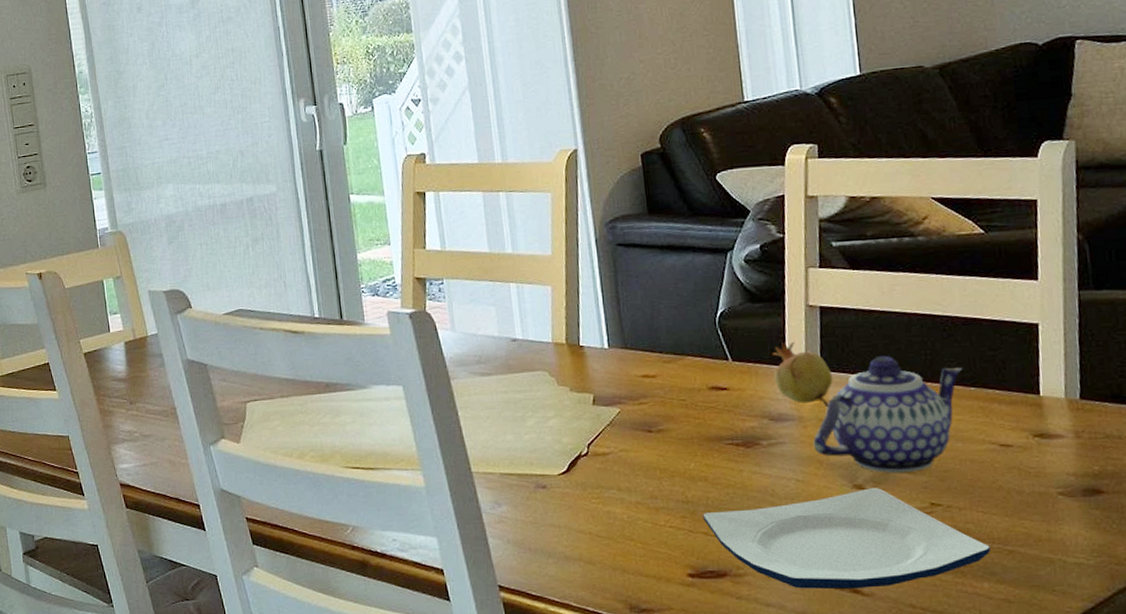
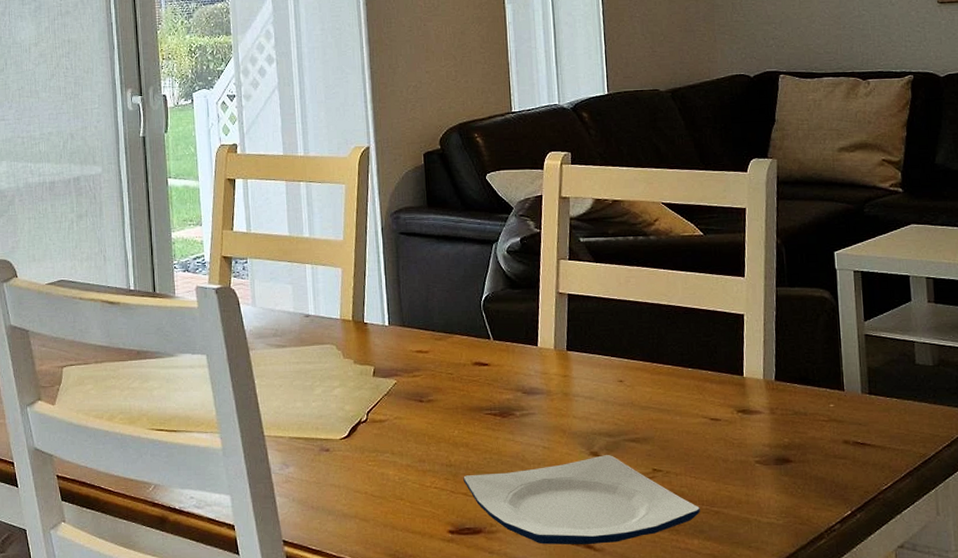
fruit: present [773,342,833,408] -> none [527,325,577,383]
teapot: present [813,355,963,474] -> none [558,338,683,443]

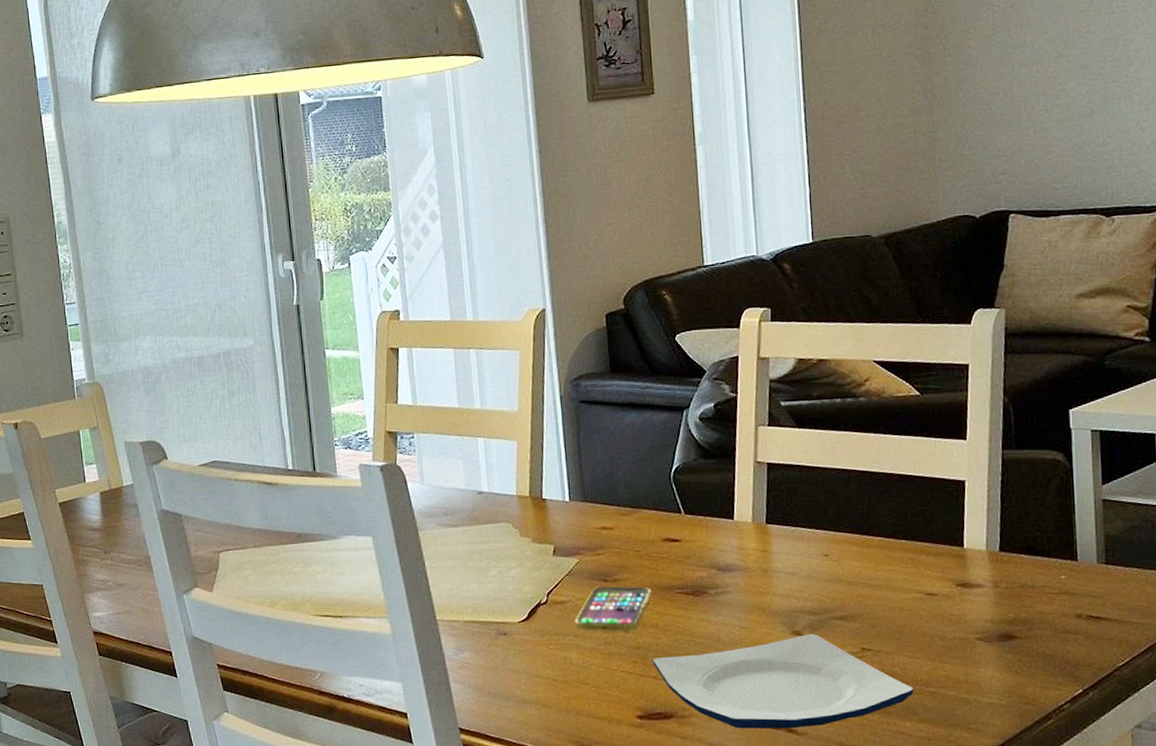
smartphone: none [392,405,462,451] -> present [574,585,651,633]

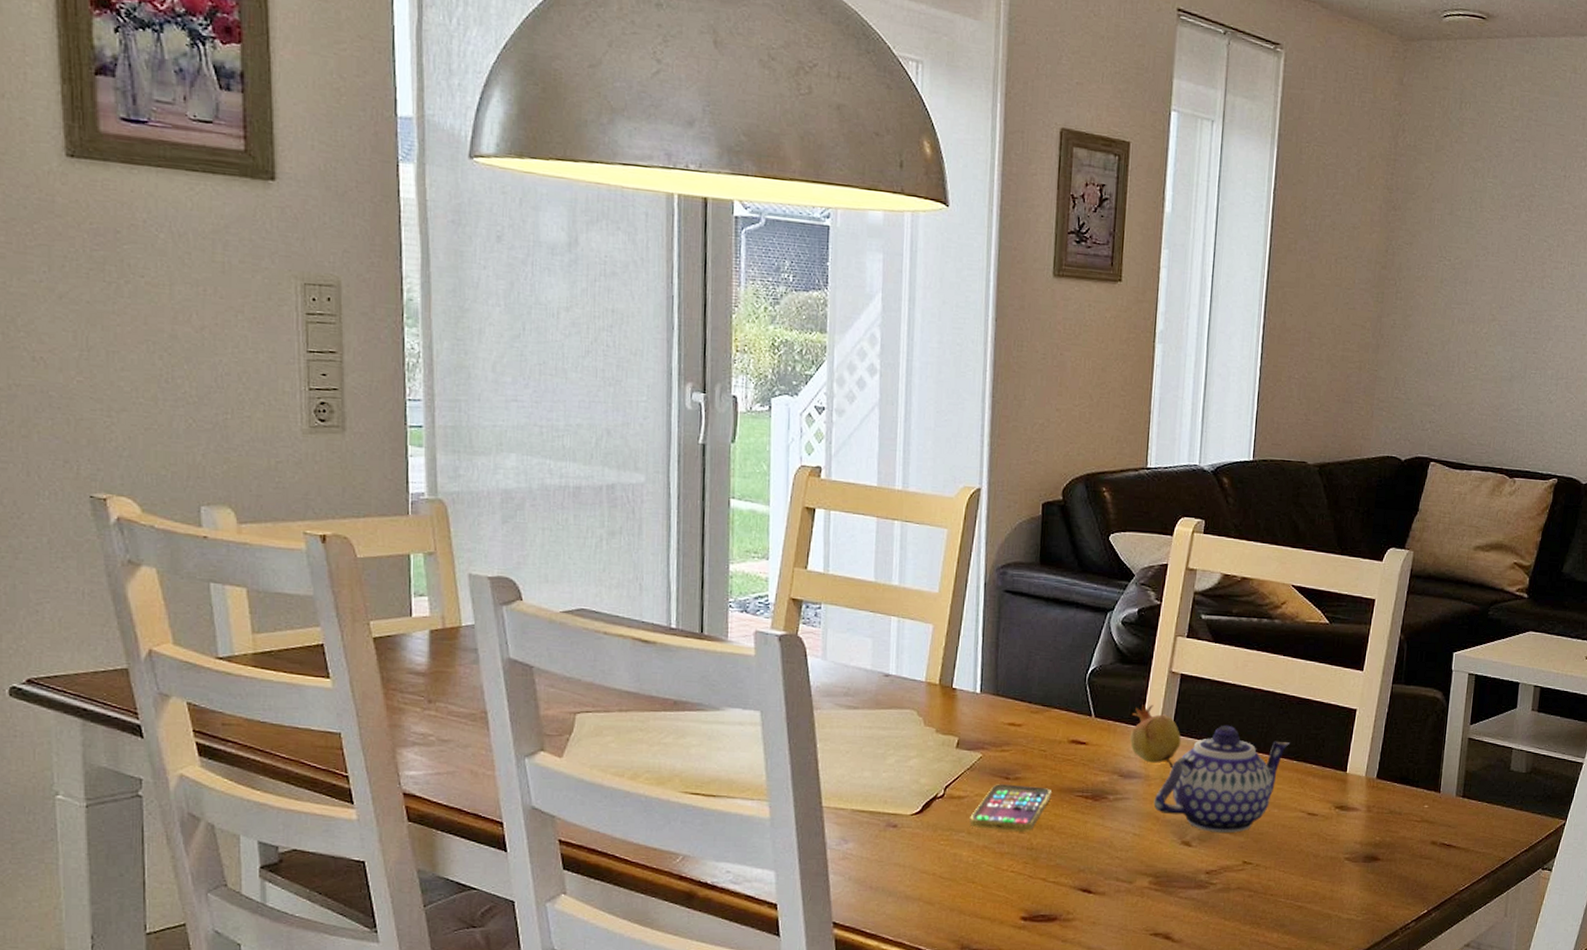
plate: present [652,634,914,729] -> none [1043,845,1284,936]
fruit: none [722,497,777,559] -> present [1129,705,1181,769]
teapot: none [756,509,896,621] -> present [1153,725,1291,834]

